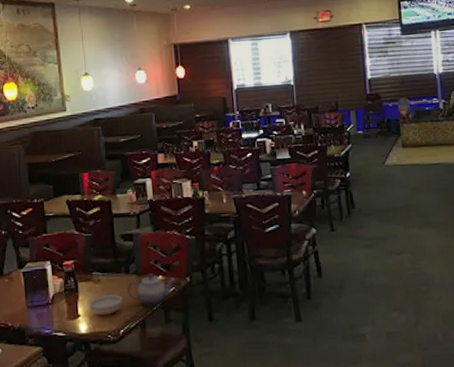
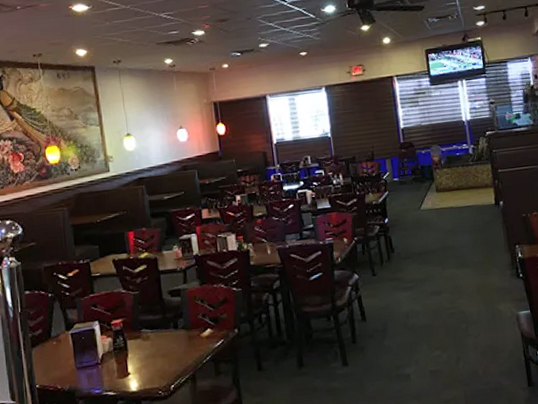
bowl: present [89,293,123,316] -> none [138,349,172,373]
teapot: present [127,273,176,306] -> none [176,327,224,360]

